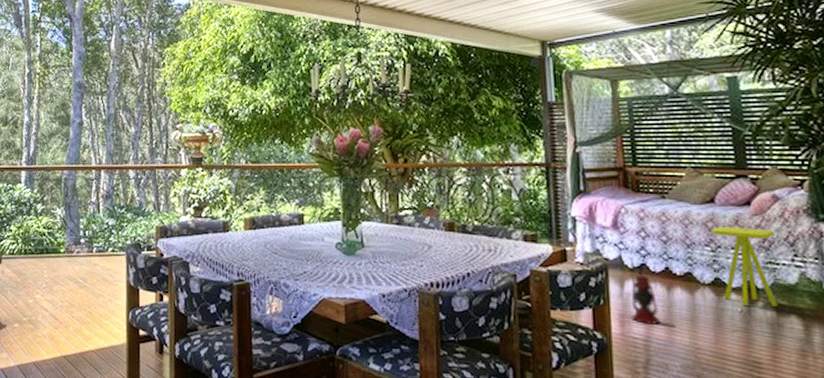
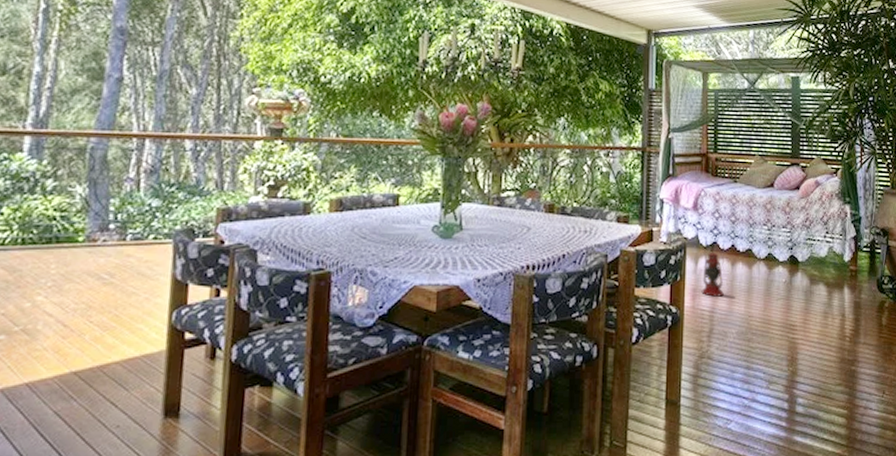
side table: present [710,226,778,307] -> none [768,207,814,277]

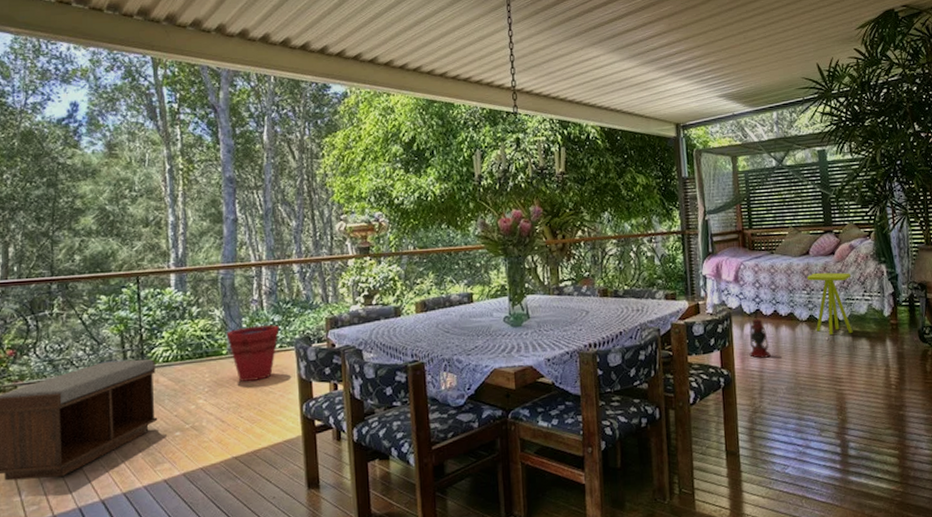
bucket: none [86,210,157,277] -> present [226,325,279,382]
side table: none [768,207,814,277] -> present [806,272,853,335]

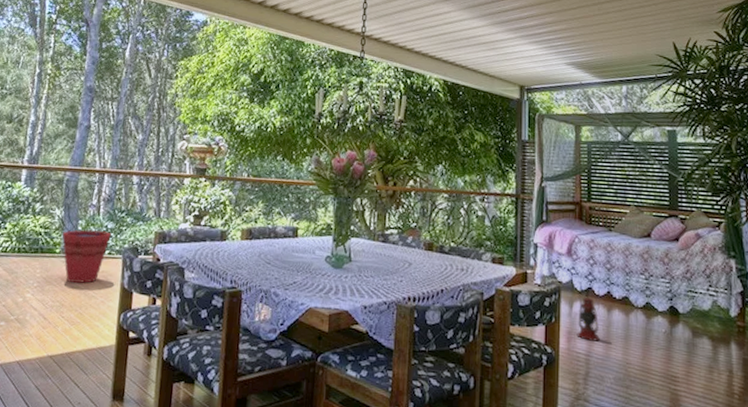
side table: present [806,272,853,335] -> none [645,257,696,329]

